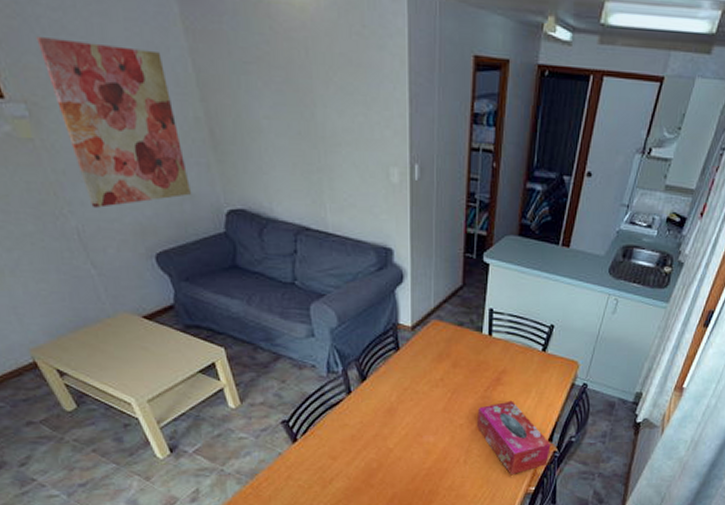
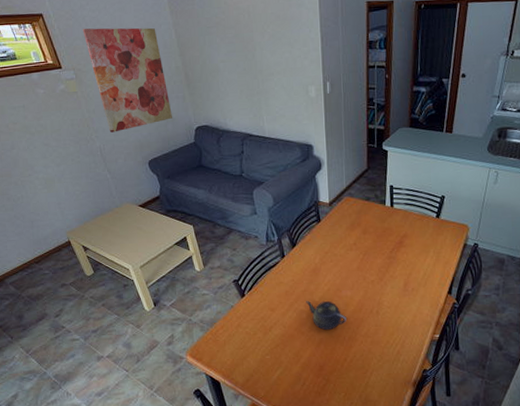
teapot: none [377,448,427,483] -> present [306,301,347,331]
tissue box: present [477,400,551,476] -> none [385,259,450,324]

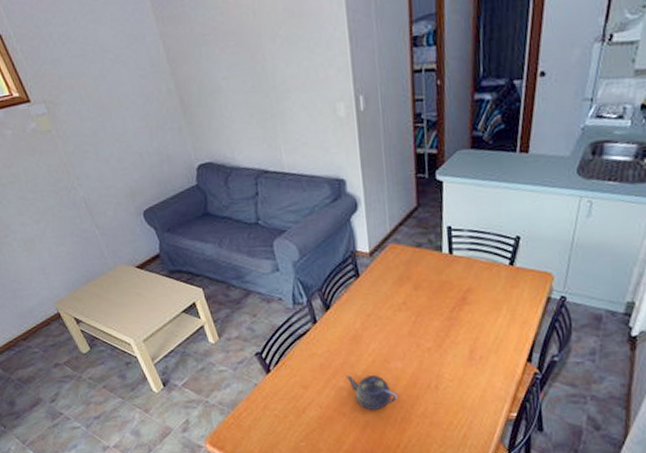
wall art: present [82,27,172,133] -> none [50,41,168,179]

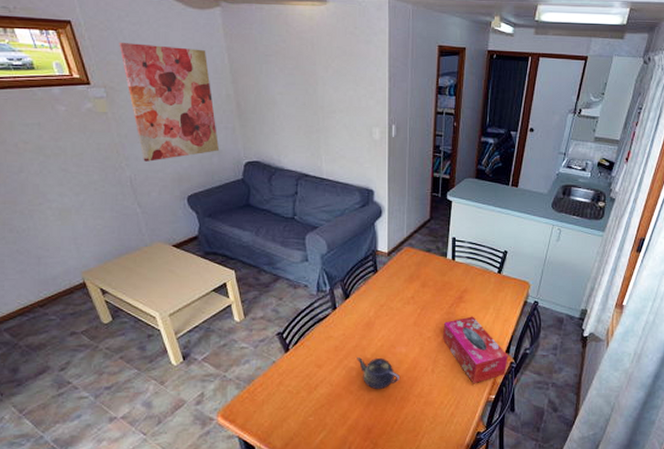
wall art: none [50,41,168,179] -> present [119,42,219,162]
tissue box: none [445,320,531,401] -> present [443,316,508,384]

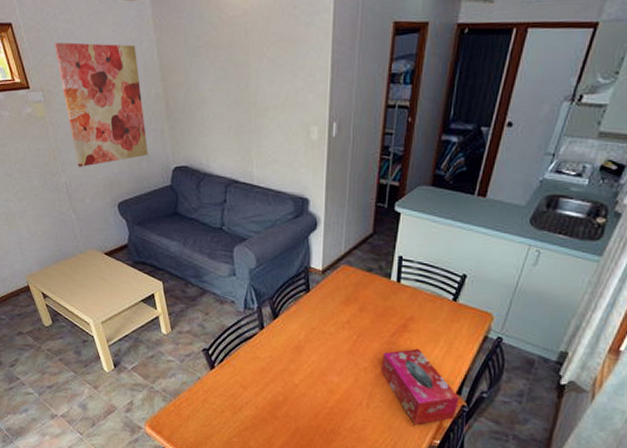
teapot: present [357,357,399,390] -> none [284,382,330,419]

